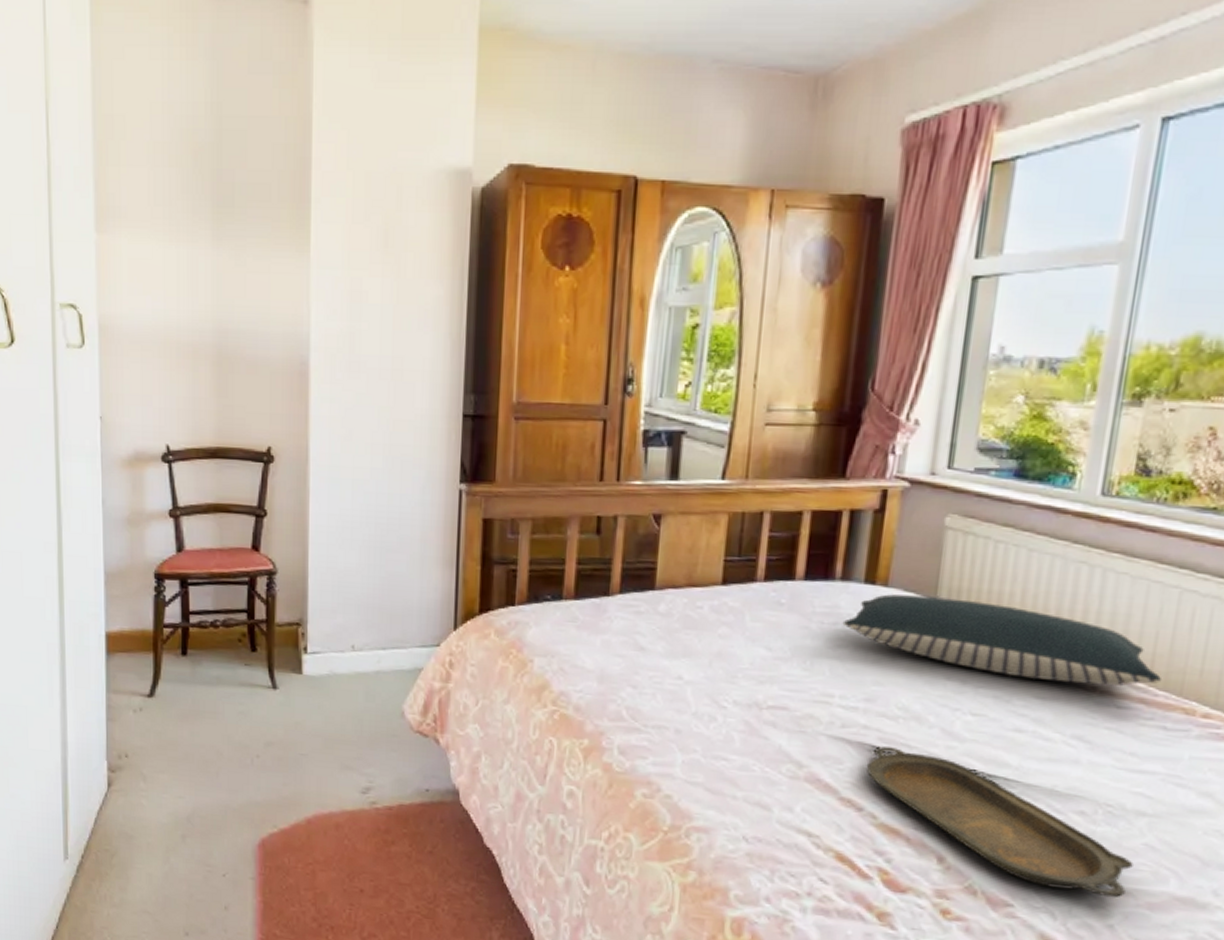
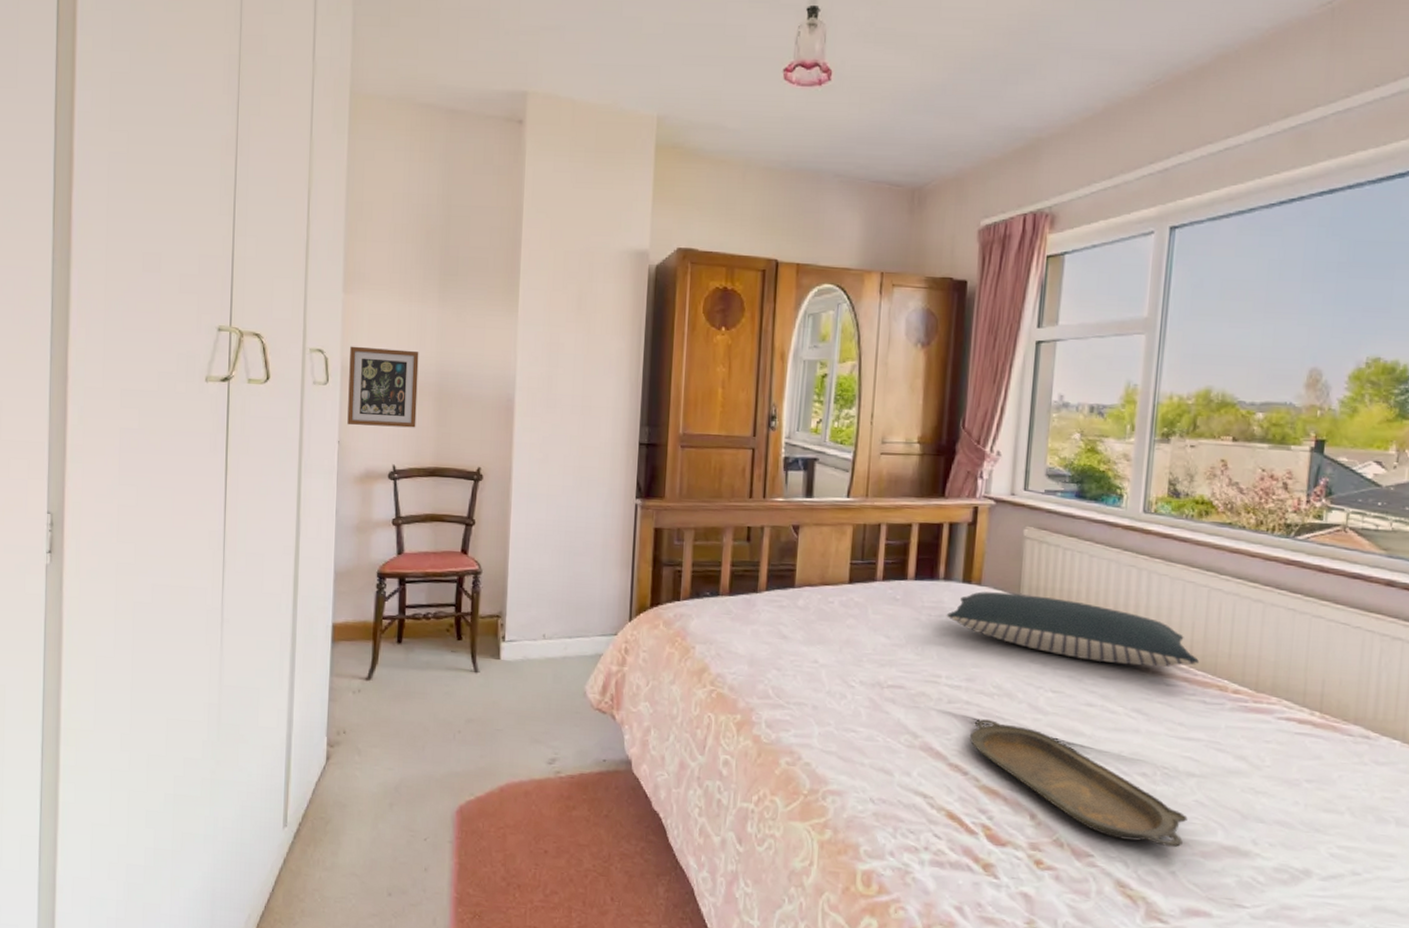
picture frame: none [108,299,192,400] -> present [347,346,419,428]

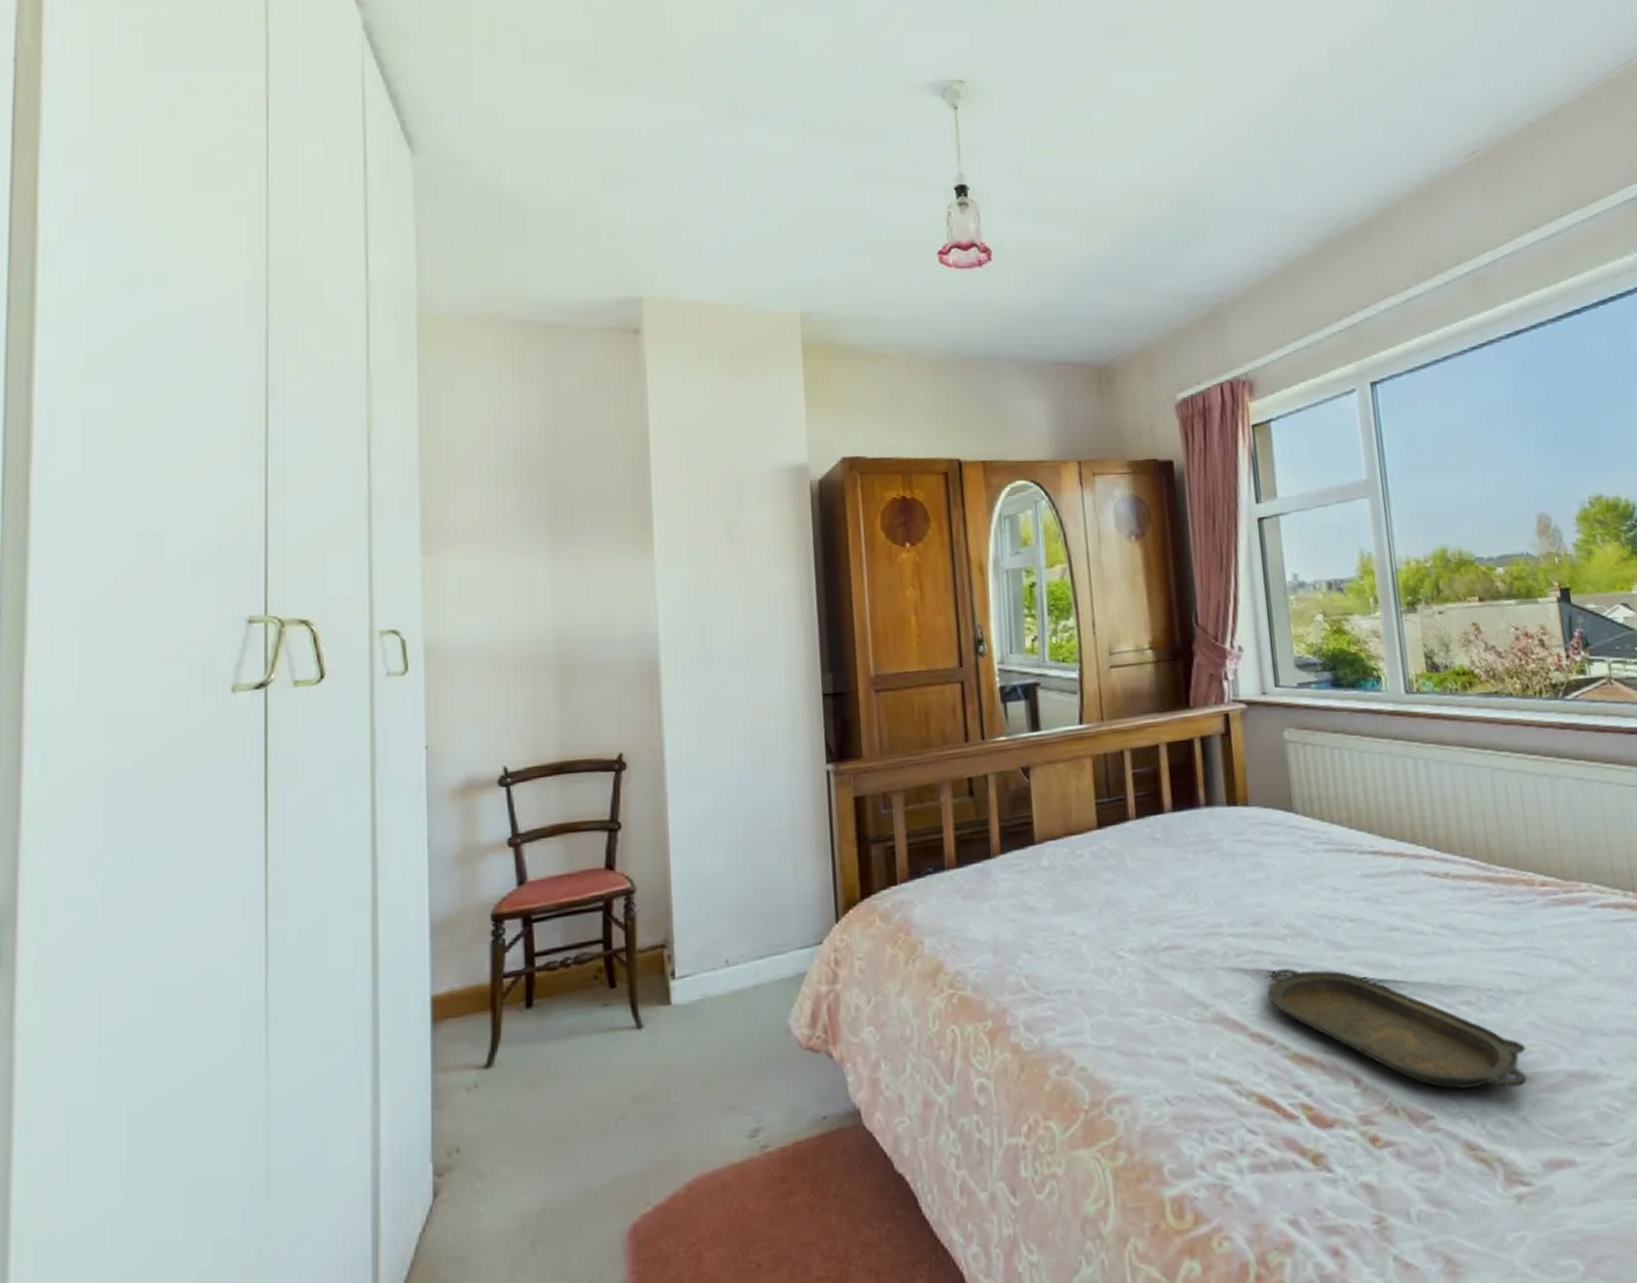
picture frame: present [347,346,419,428] -> none [435,616,532,723]
pillow: present [946,591,1200,668] -> none [1215,807,1499,876]

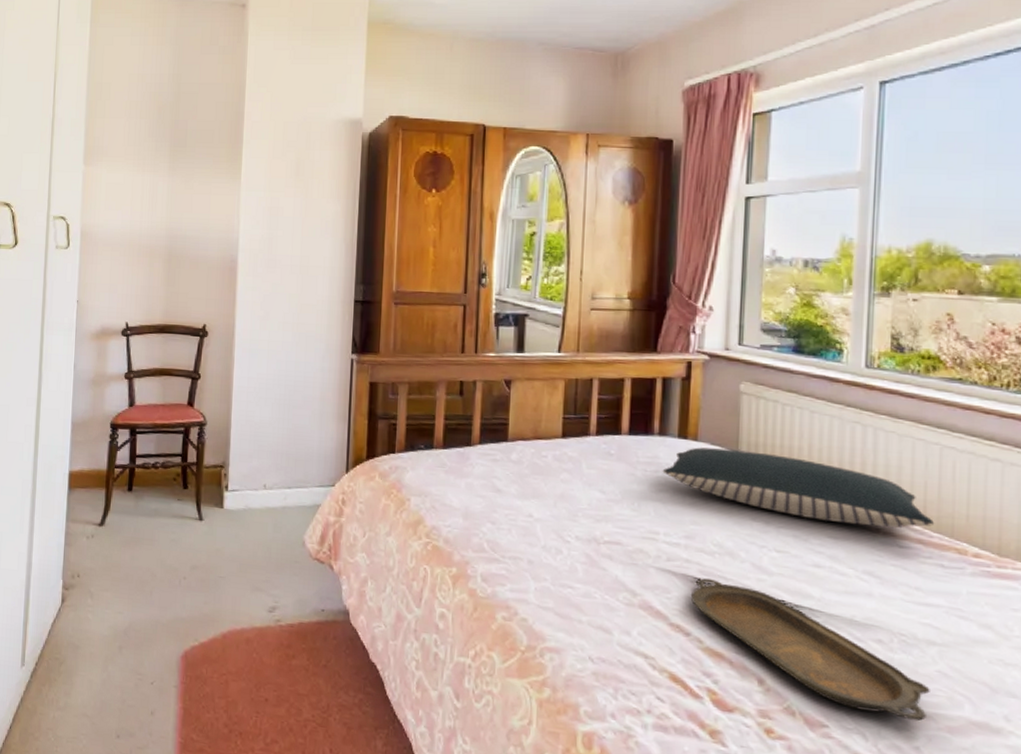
pillow: none [1215,807,1499,876] -> present [662,447,935,528]

